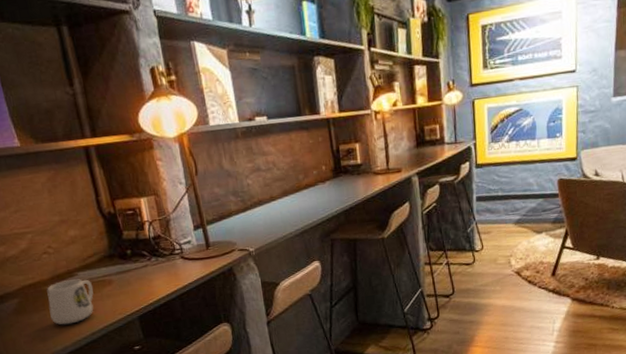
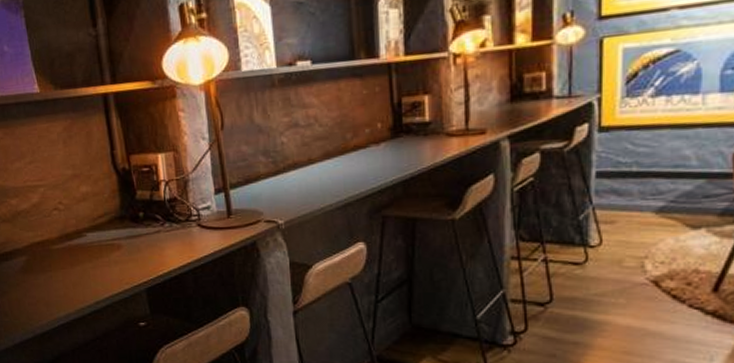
mug: present [46,279,94,325] -> none [54,240,101,290]

